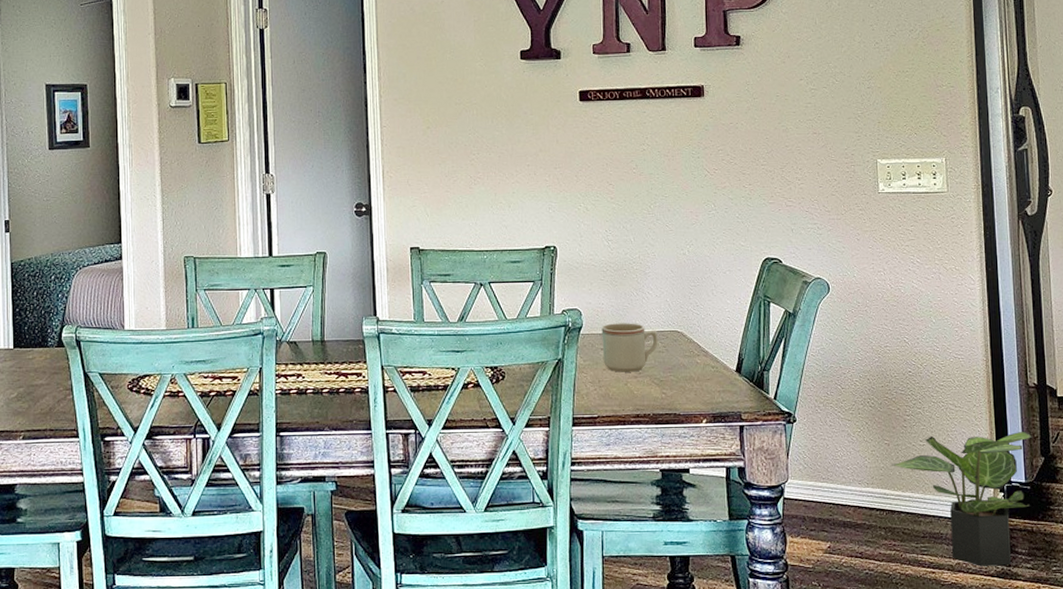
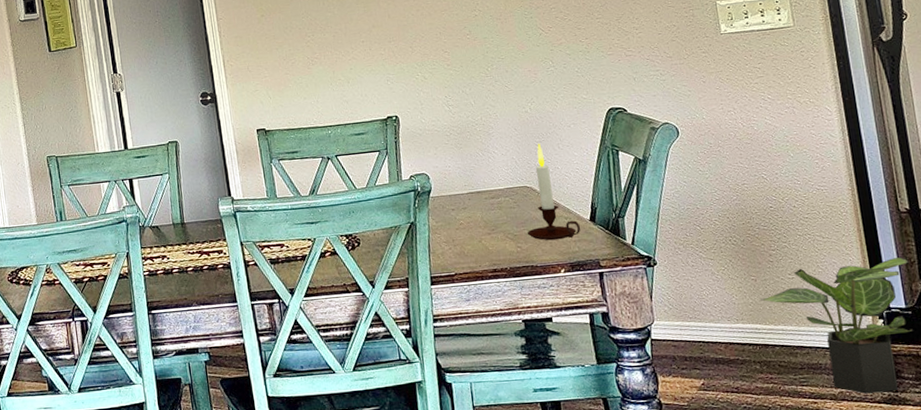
mug: present [601,323,658,372] -> none [450,182,509,231]
candle: none [673,288,725,389] -> present [527,144,580,241]

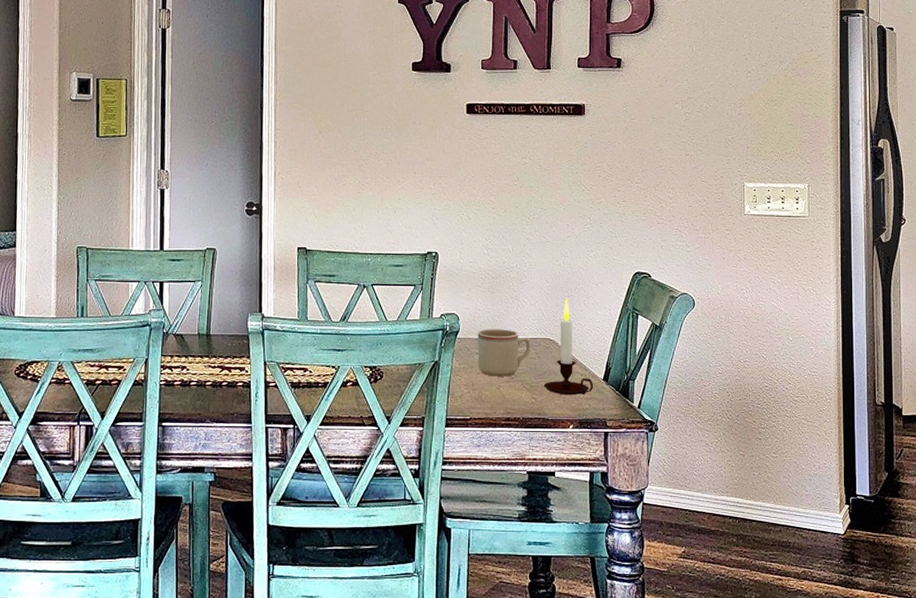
mug: none [450,182,509,231] -> present [477,329,531,377]
potted plant: present [761,257,913,394] -> none [746,448,878,575]

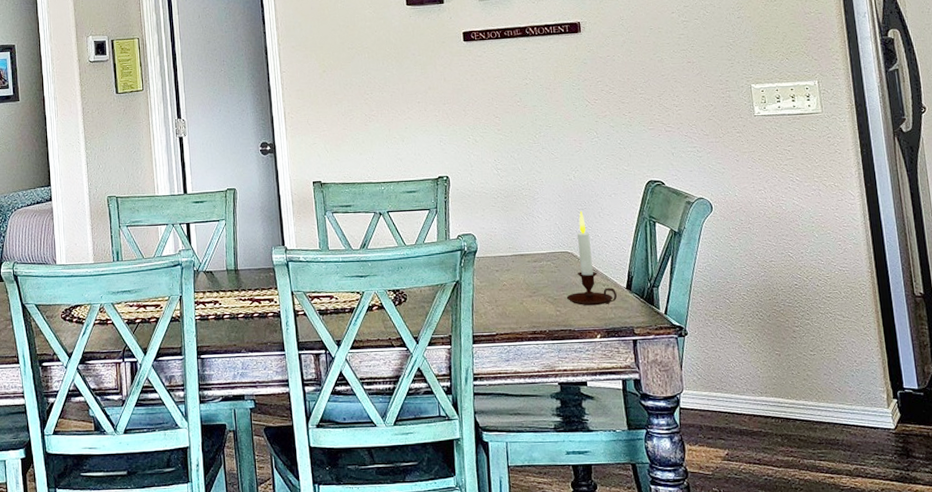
mug: present [477,329,531,377] -> none [495,245,550,292]

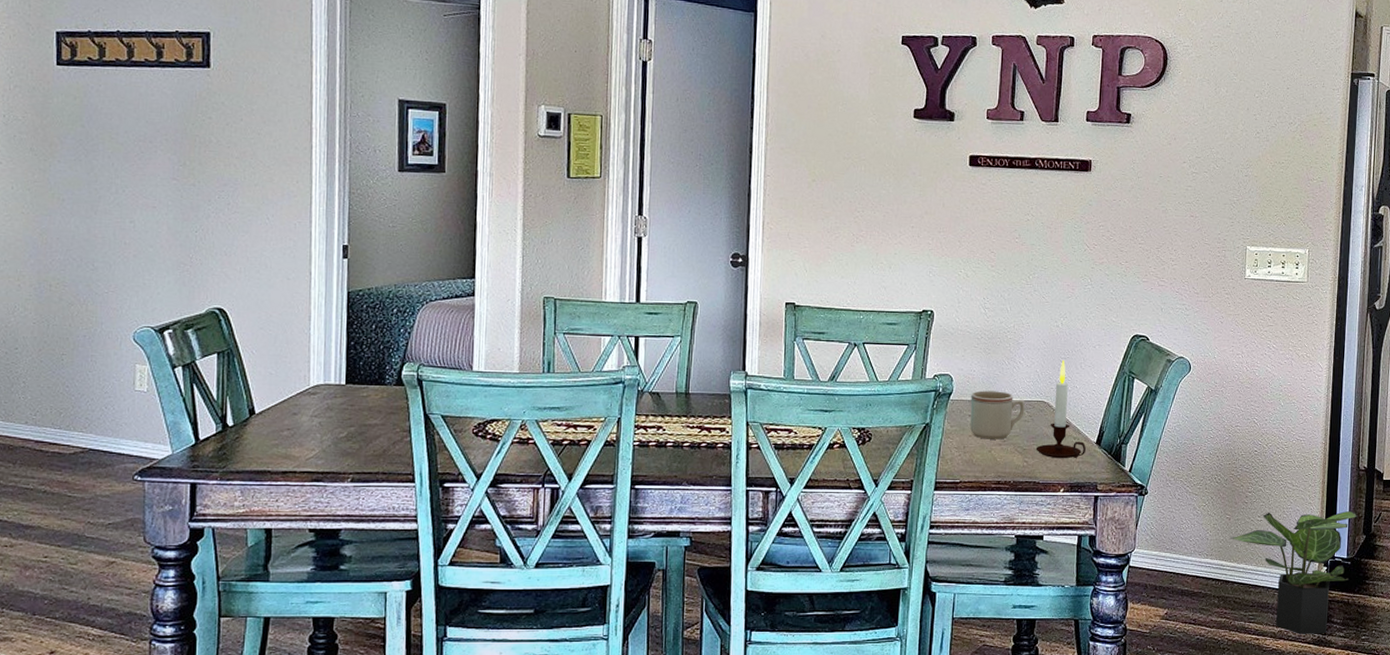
mug: none [495,245,550,292] -> present [970,390,1025,440]
potted plant: none [784,340,924,471] -> present [1230,511,1357,634]

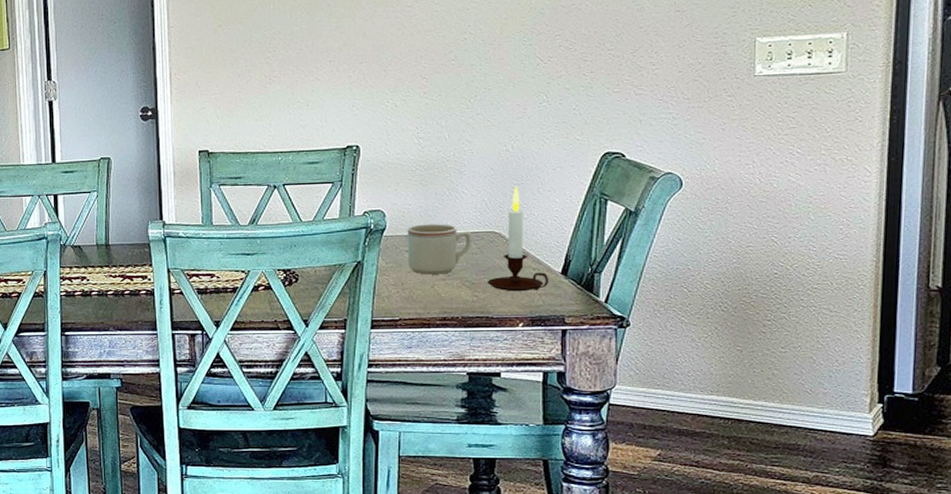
potted plant: present [1230,511,1357,634] -> none [743,339,928,481]

